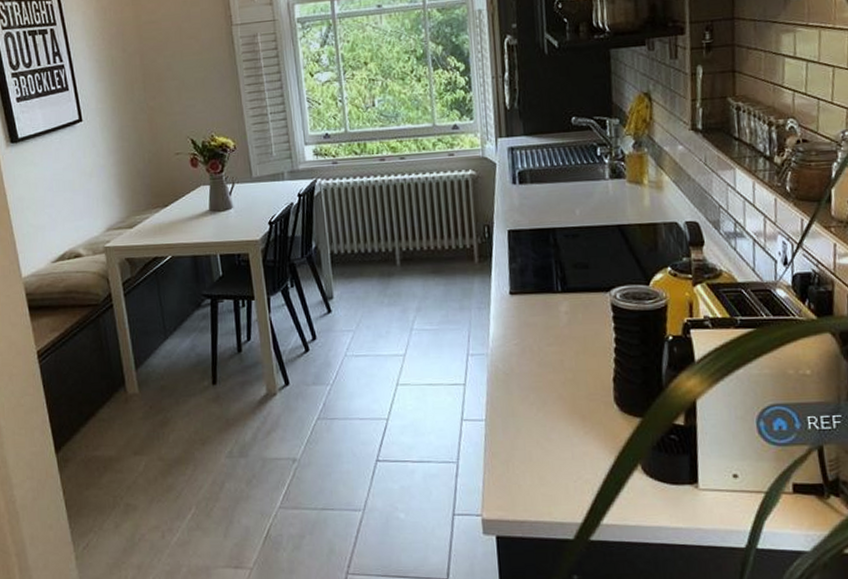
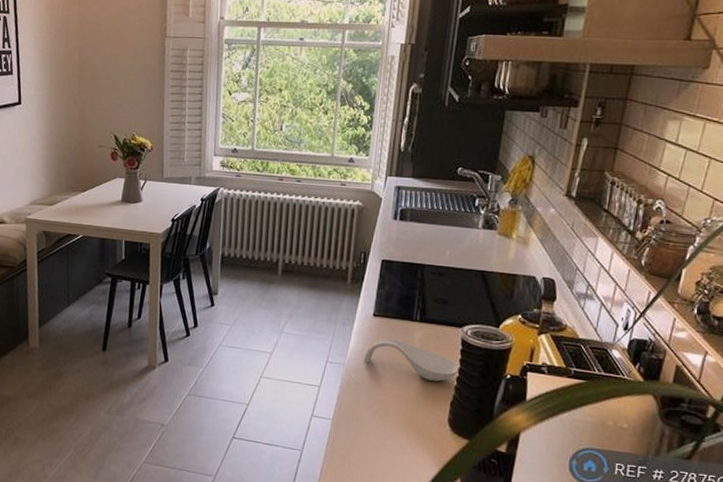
spoon rest: none [508,316,615,357] -> present [364,338,459,381]

